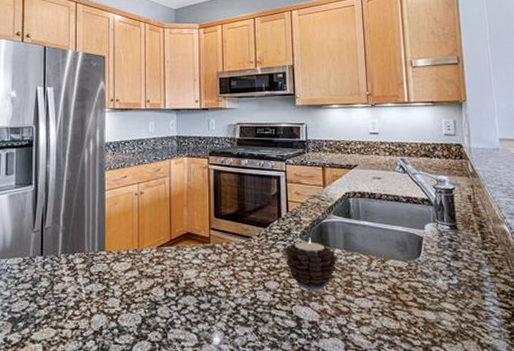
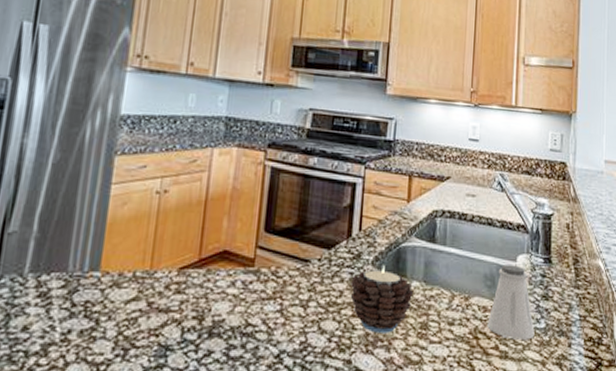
saltshaker: none [404,233,449,294] -> present [487,265,535,340]

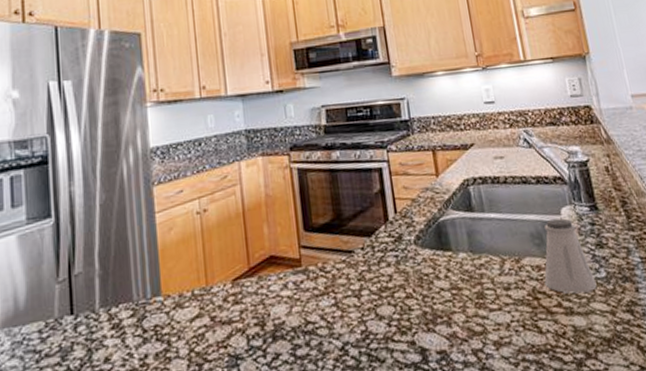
candle: present [350,265,414,333] -> none [398,243,463,311]

